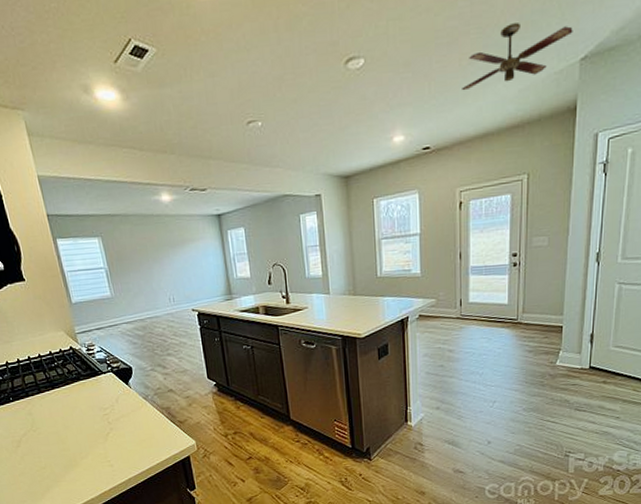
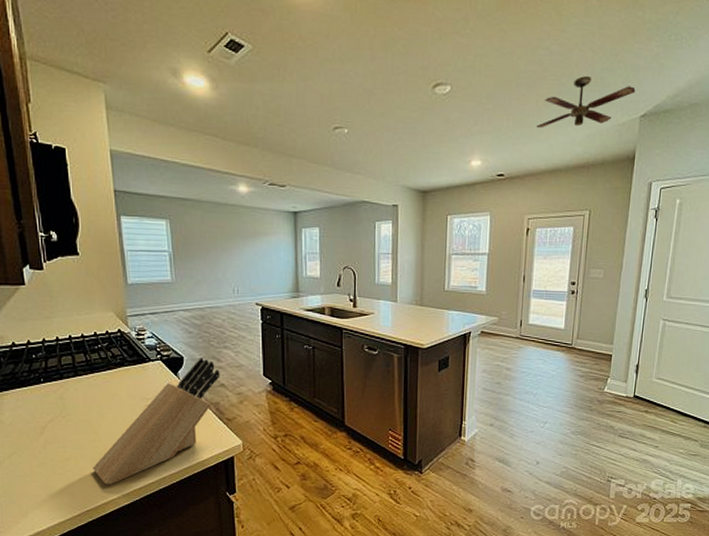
knife block: none [66,366,168,489] -> present [93,358,220,485]

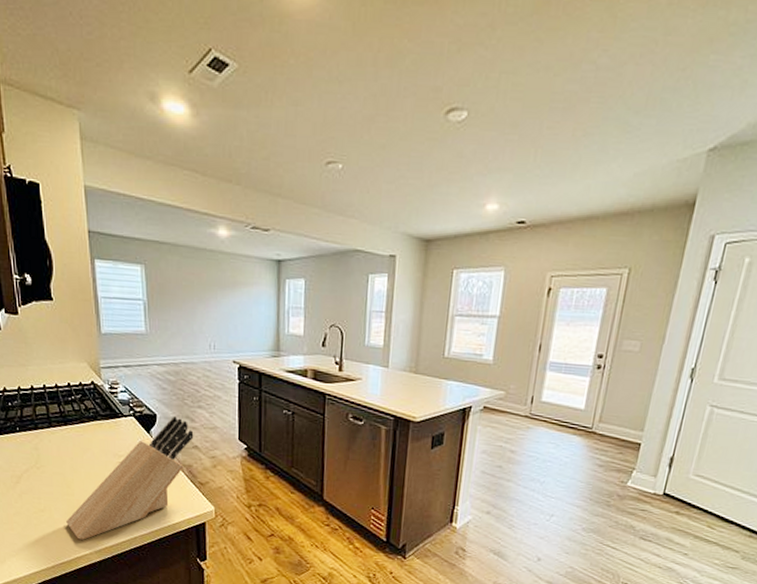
ceiling fan: present [537,76,636,129] -> none [571,98,706,165]

